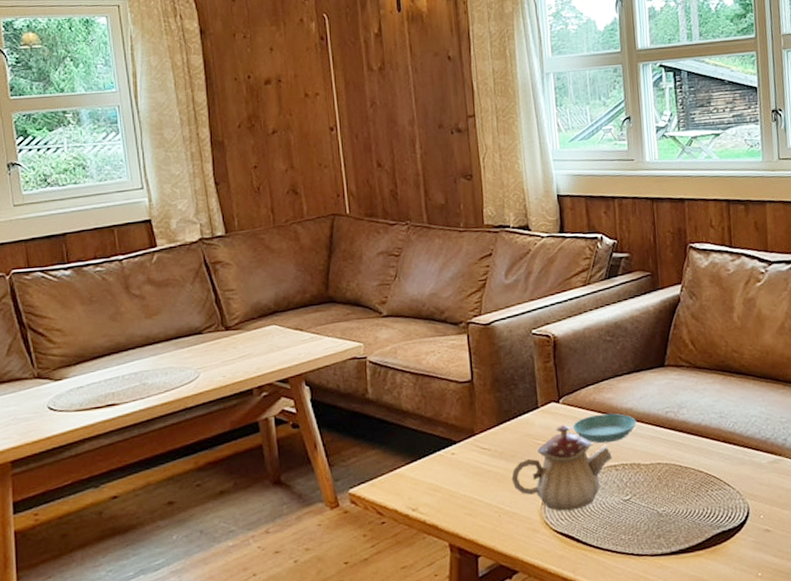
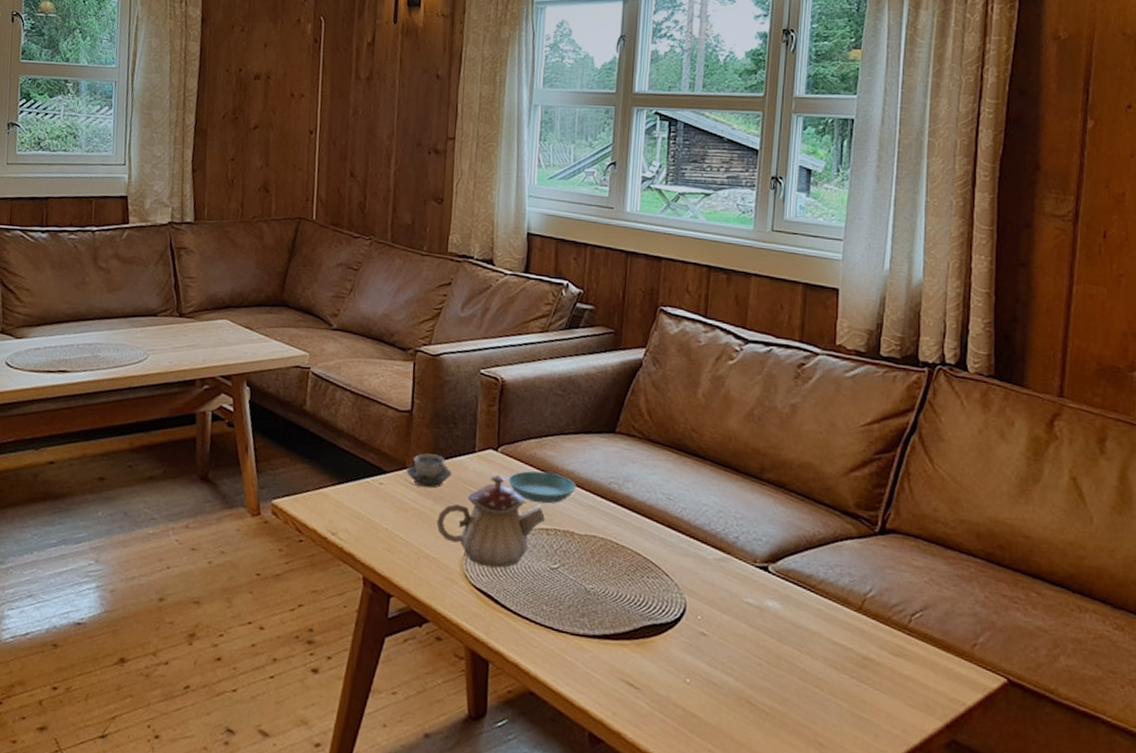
cup: none [475,417,520,450] -> present [406,453,452,489]

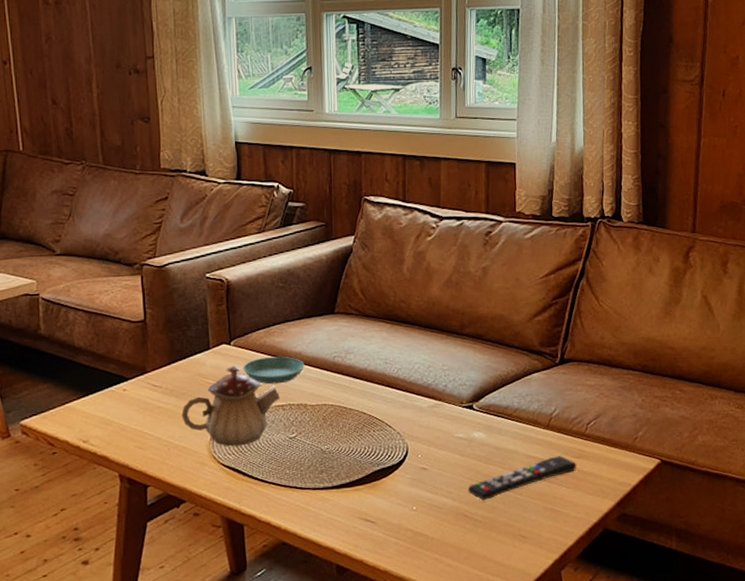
cup: present [406,453,452,489] -> none [147,356,191,388]
remote control: none [754,648,895,688] -> present [467,456,577,500]

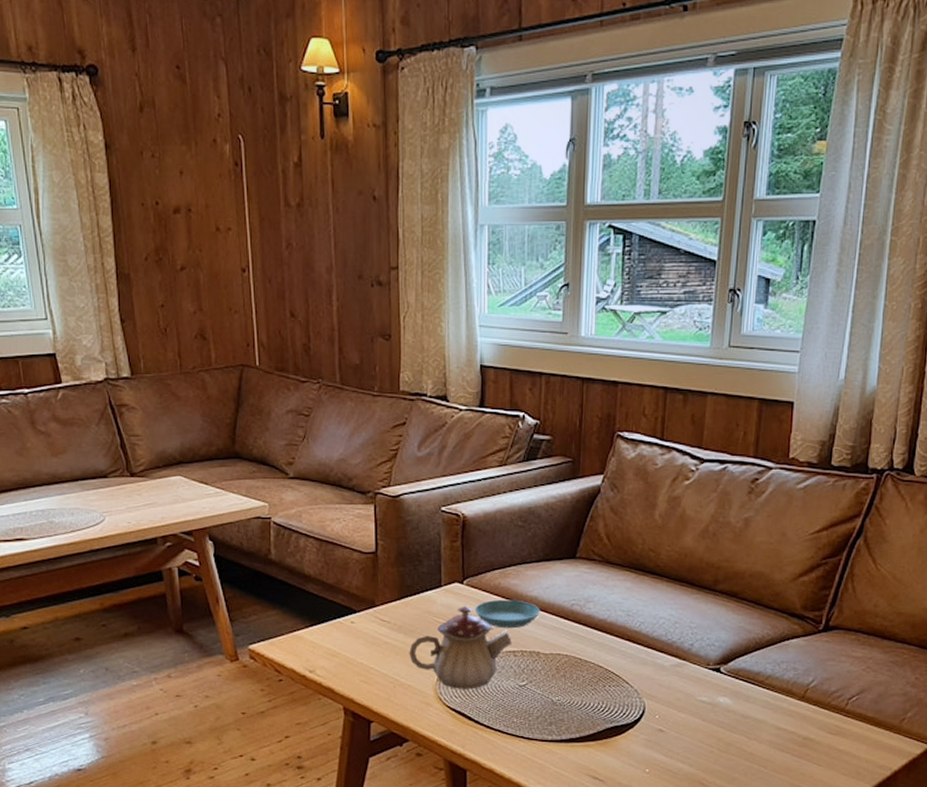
remote control: present [467,456,577,500] -> none [706,730,832,770]

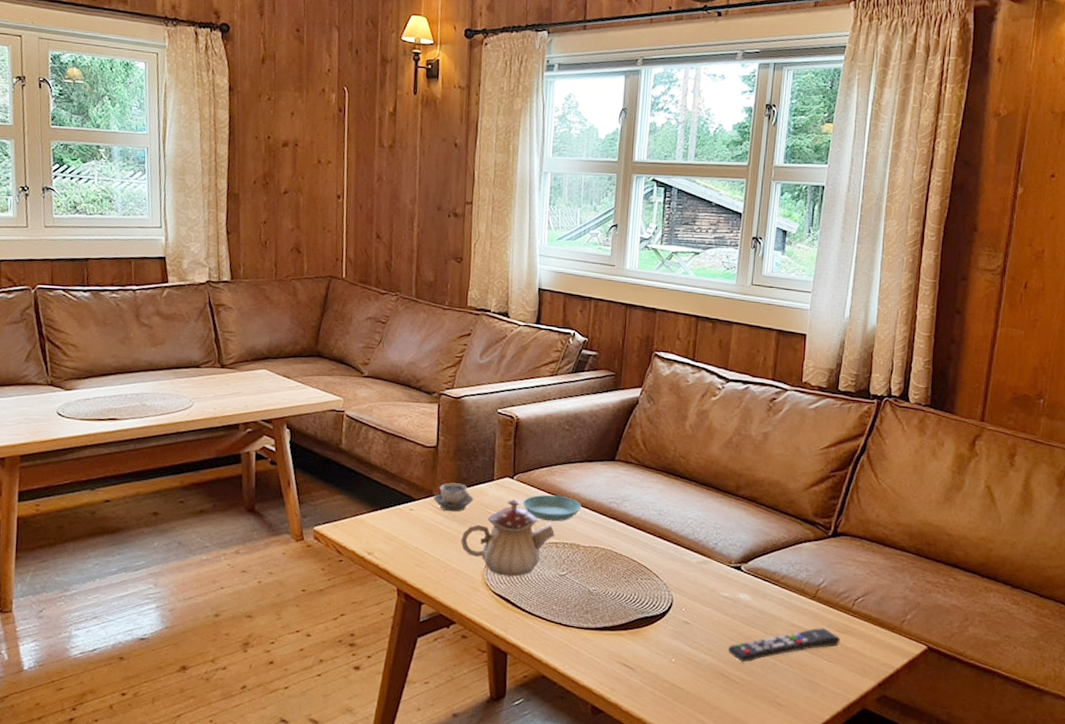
cup: none [376,591,421,623] -> present [433,483,474,512]
remote control: none [706,730,832,770] -> present [727,628,840,662]

